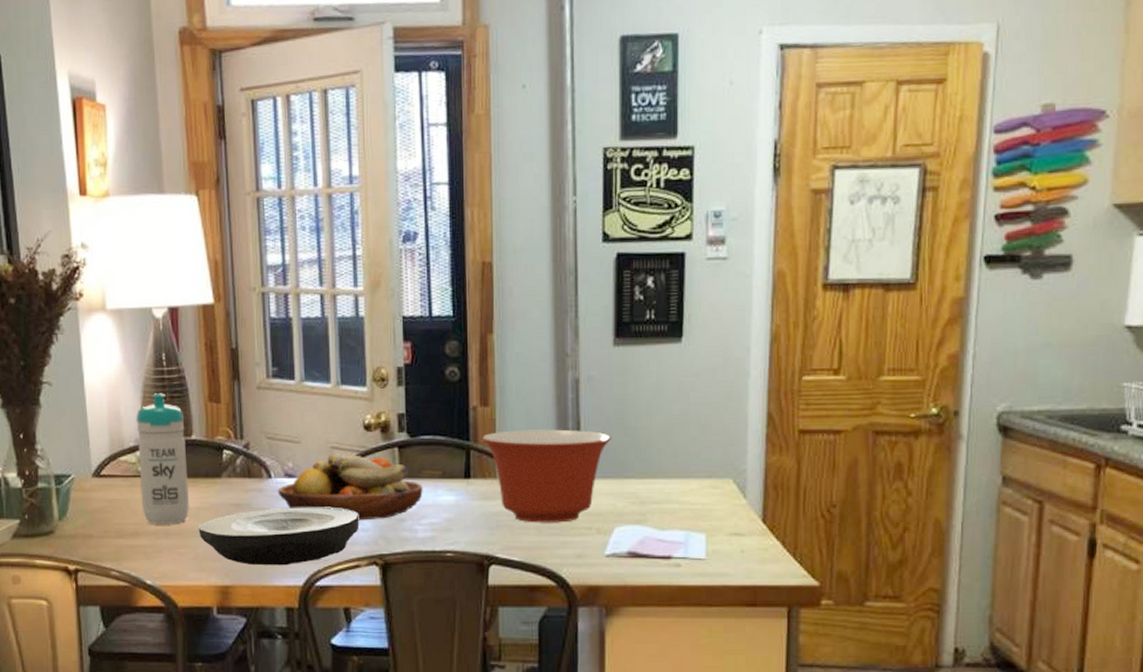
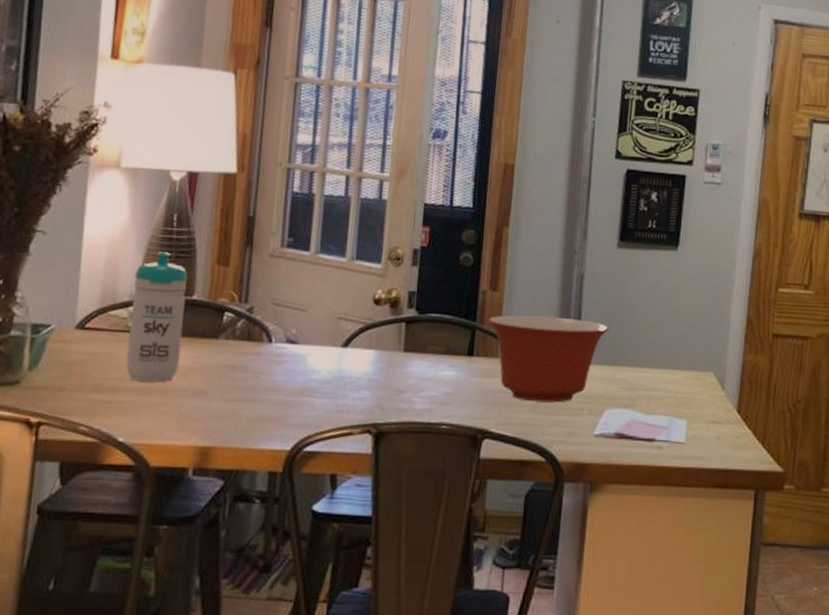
plate: present [198,507,359,566] -> none [185,372,358,430]
fruit bowl: present [278,454,423,521] -> none [276,324,426,390]

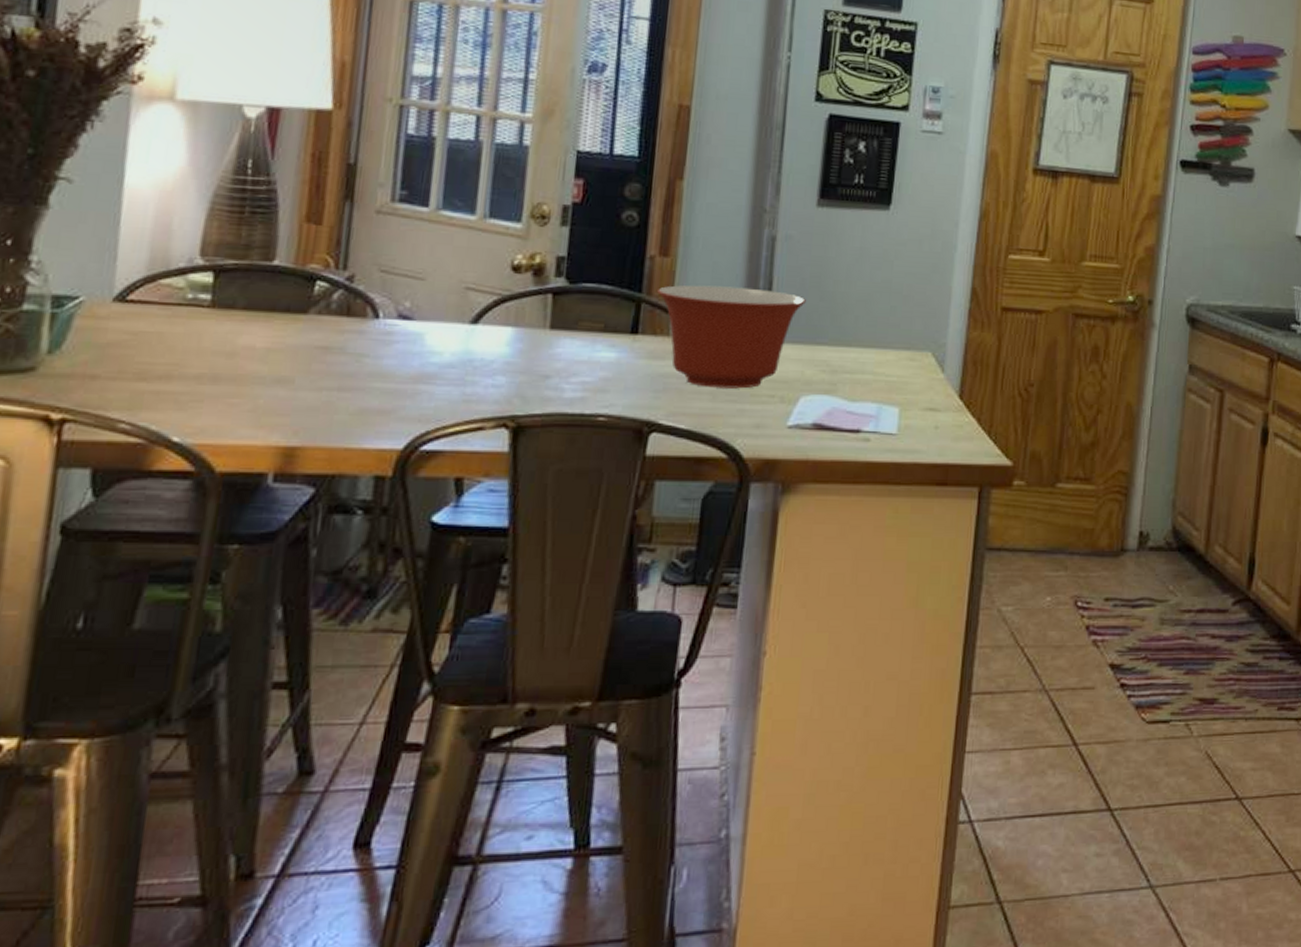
water bottle: present [126,252,188,382] -> none [183,206,267,367]

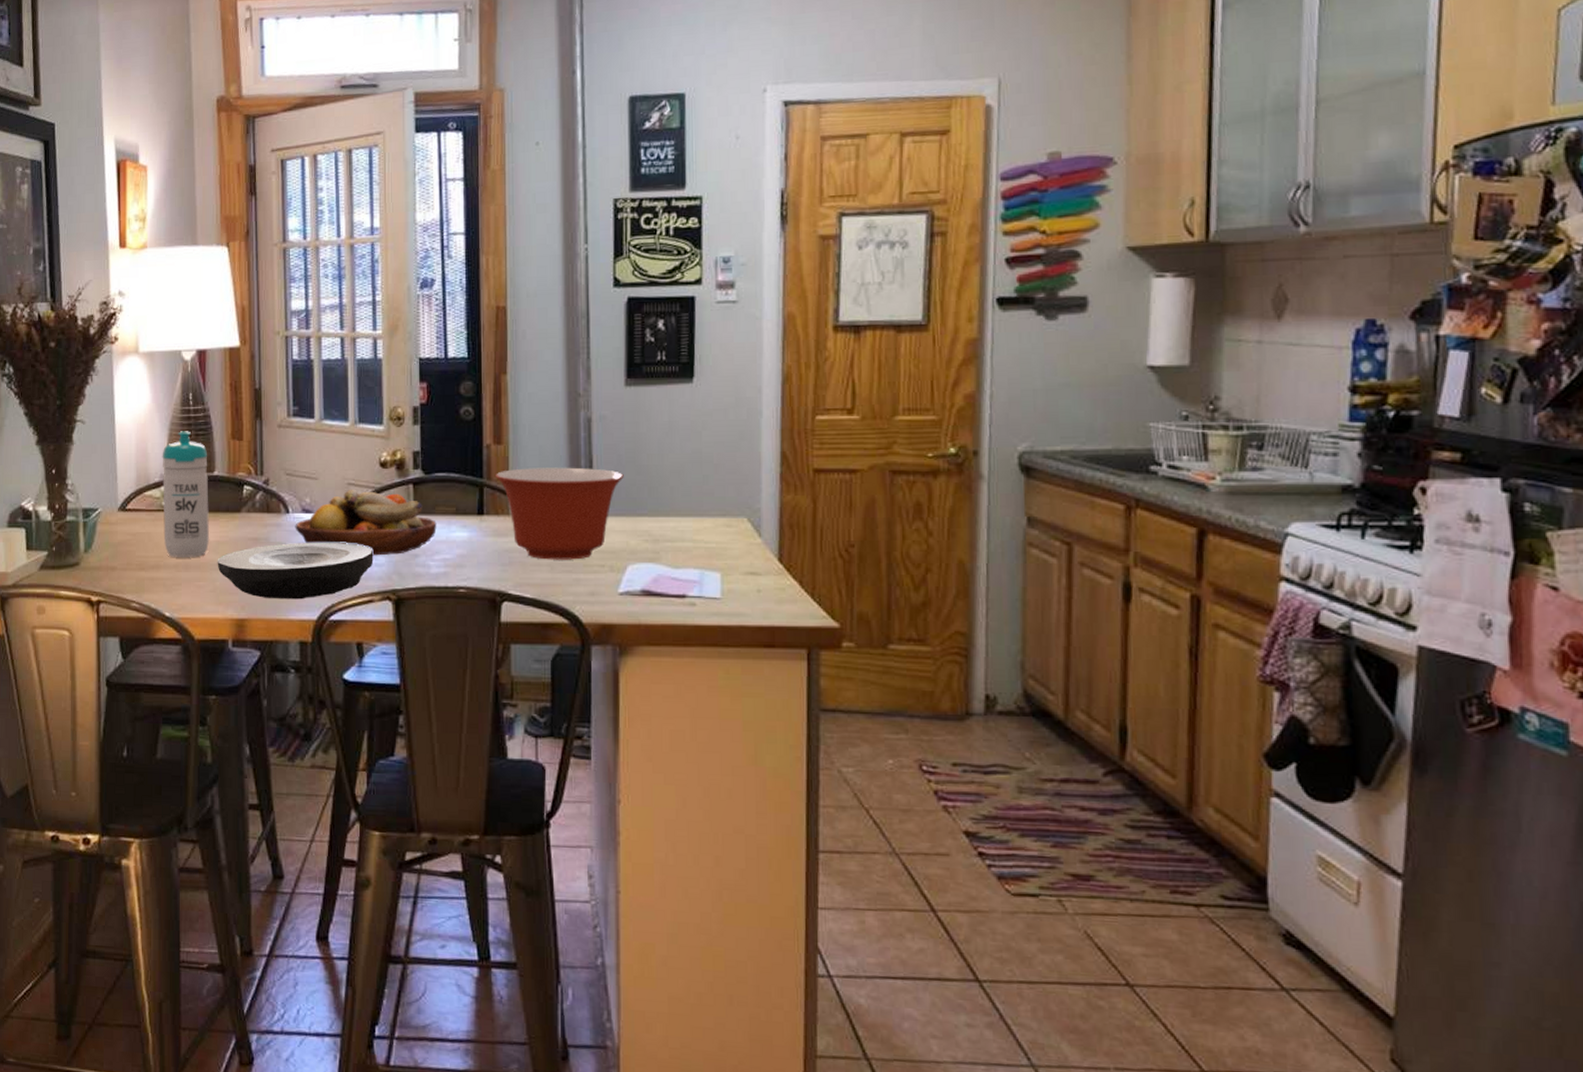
water bottle: none [183,206,267,367] -> present [162,431,210,557]
plate: none [263,354,491,425] -> present [217,542,374,600]
fruit bowl: none [385,295,578,375] -> present [295,490,437,556]

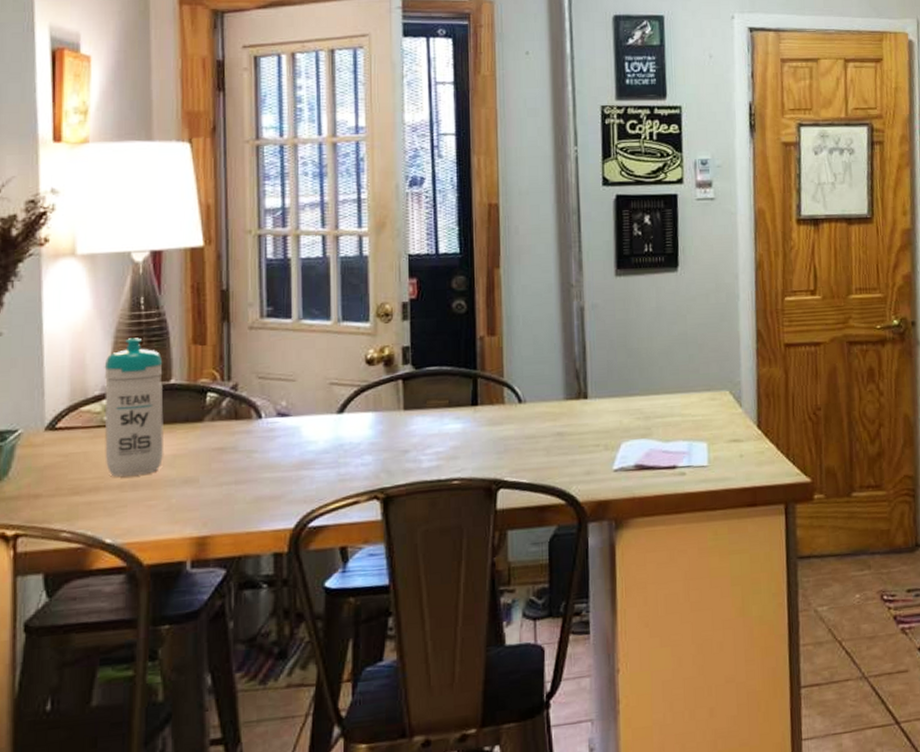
plate: present [217,542,374,600] -> none [173,444,359,511]
fruit bowl: present [295,490,437,556] -> none [268,389,428,456]
mixing bowl: present [496,467,624,560] -> none [490,354,616,445]

